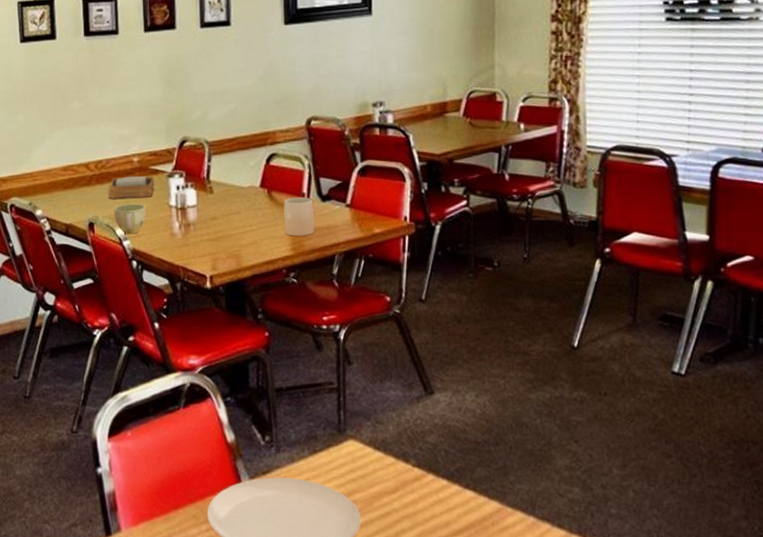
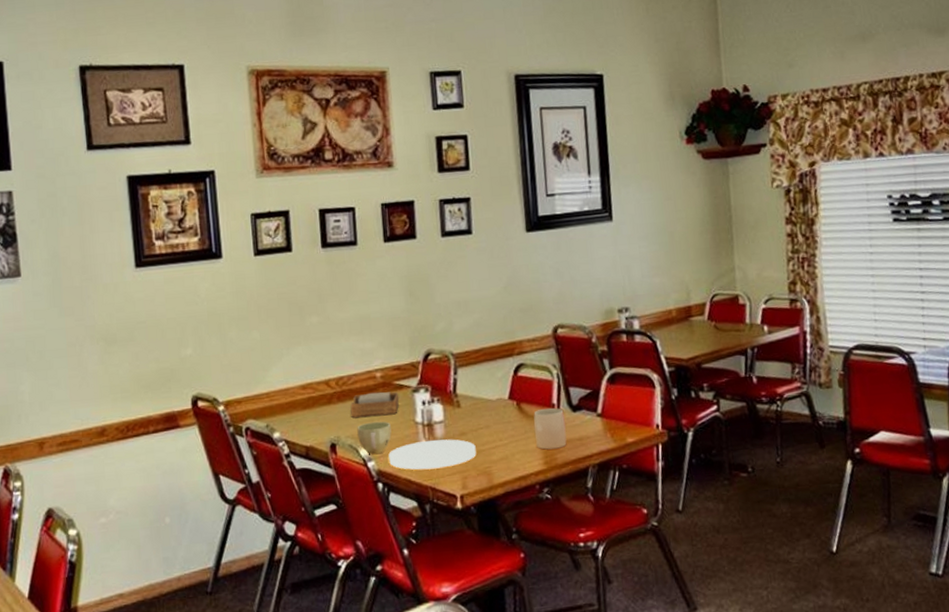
plate: none [143,222,227,251] -> present [388,439,477,470]

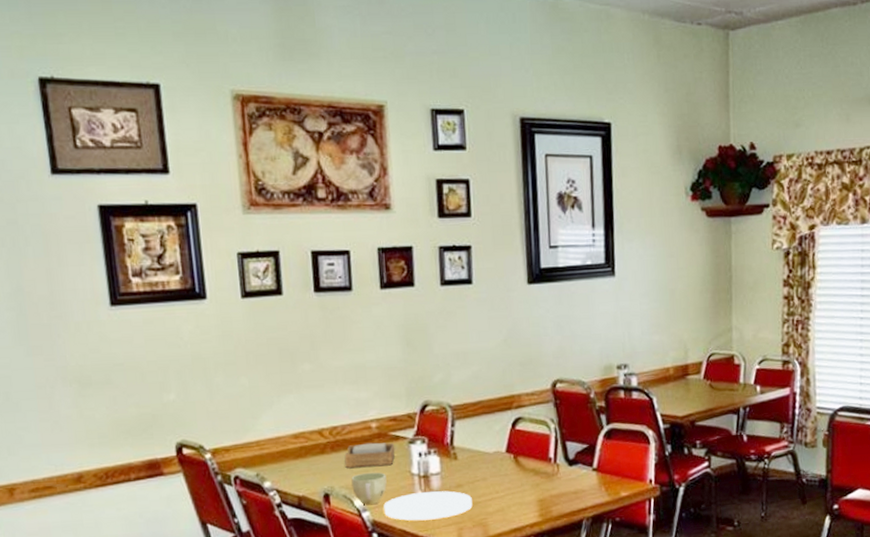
mug: present [533,408,567,450] -> none [530,461,563,503]

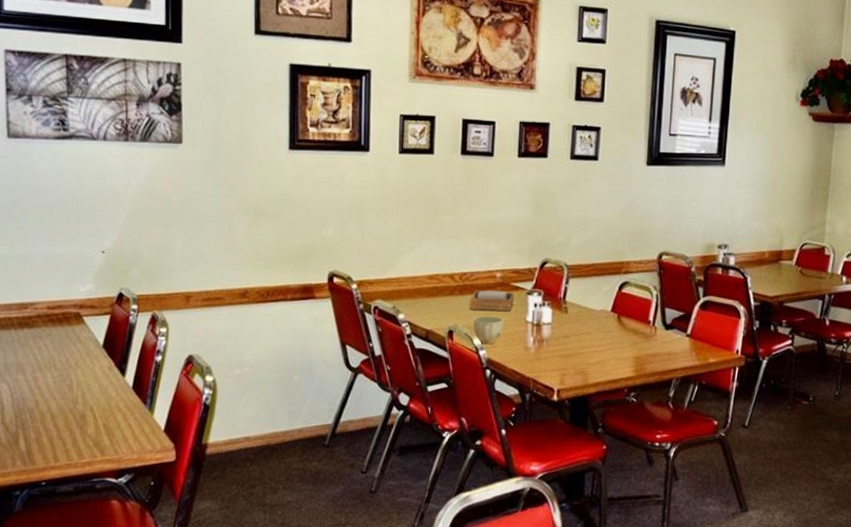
plate: present [384,490,473,521] -> none [498,338,577,364]

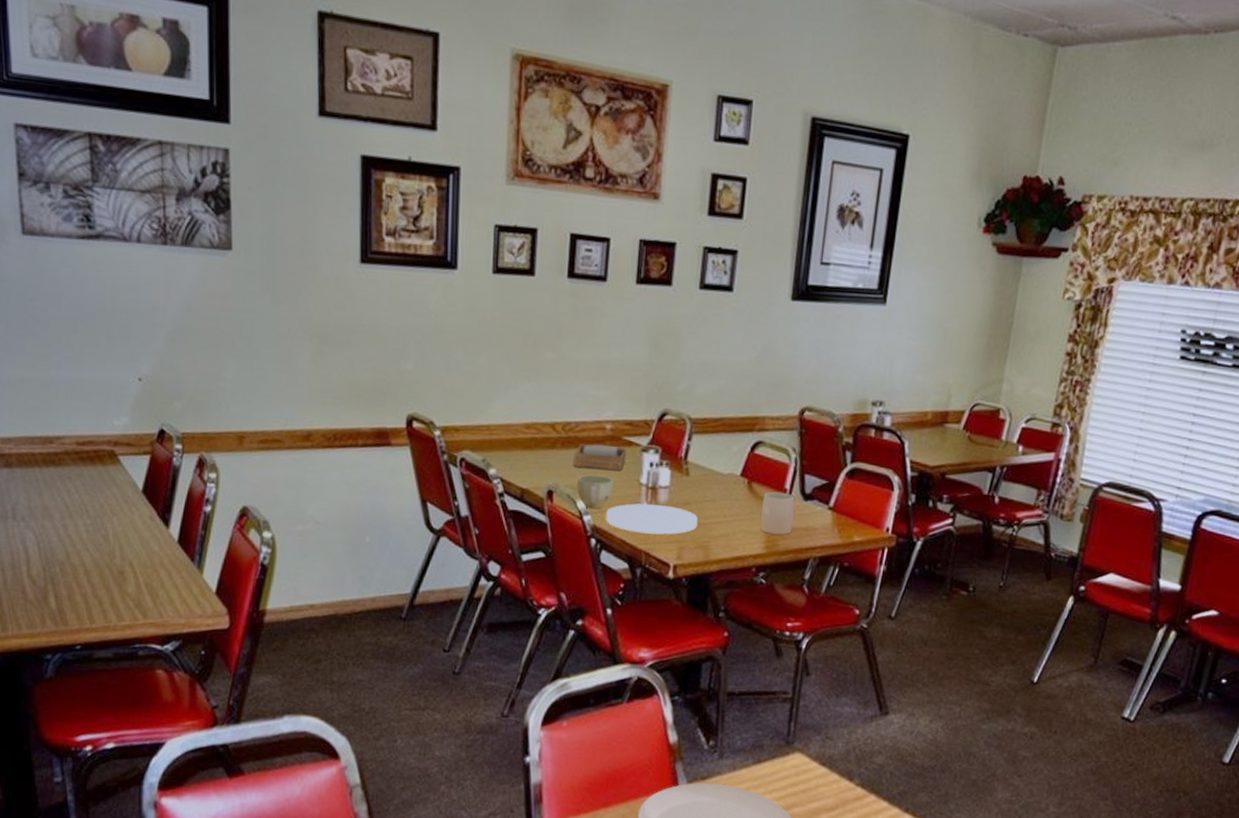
plate: none [498,338,577,364] -> present [606,503,698,535]
mug: none [629,323,658,360] -> present [760,492,795,535]

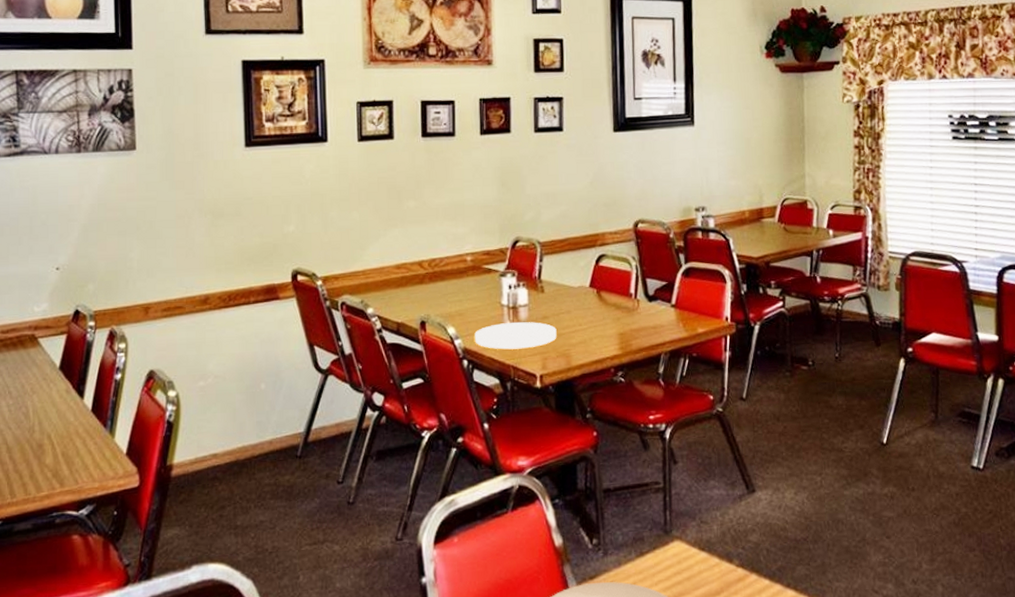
napkin holder: present [573,444,627,472] -> none [441,274,487,298]
cup: present [577,474,614,510] -> none [446,302,479,333]
mug: present [760,492,795,535] -> none [611,297,642,336]

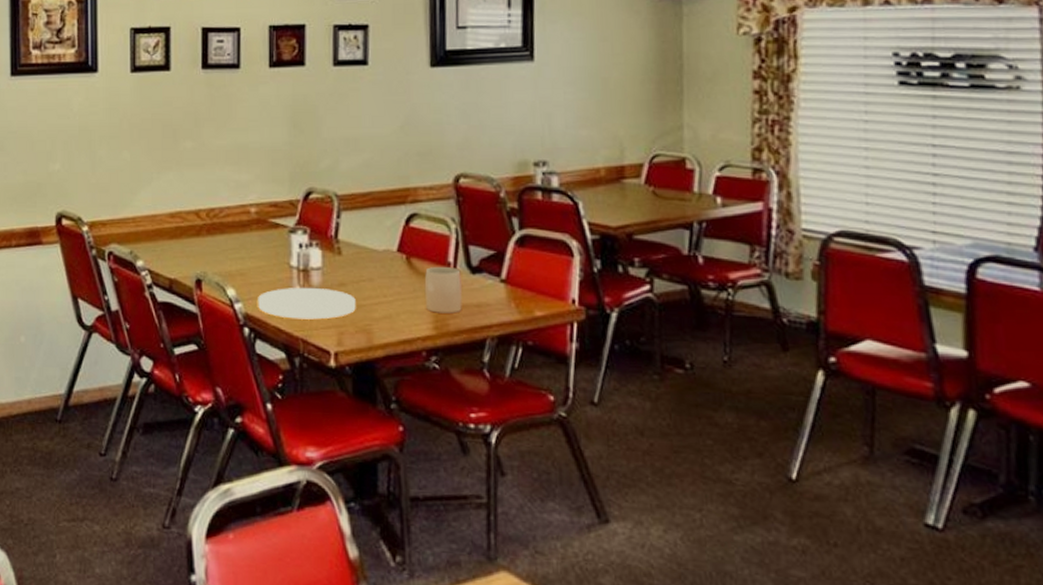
mug: none [611,297,642,336] -> present [424,266,463,314]

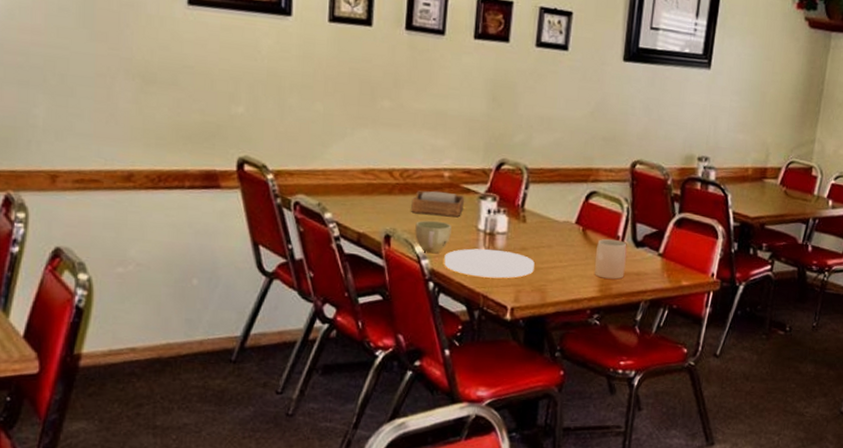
napkin holder: none [220,228,274,255] -> present [411,190,465,218]
cup: none [226,260,263,296] -> present [415,220,452,254]

